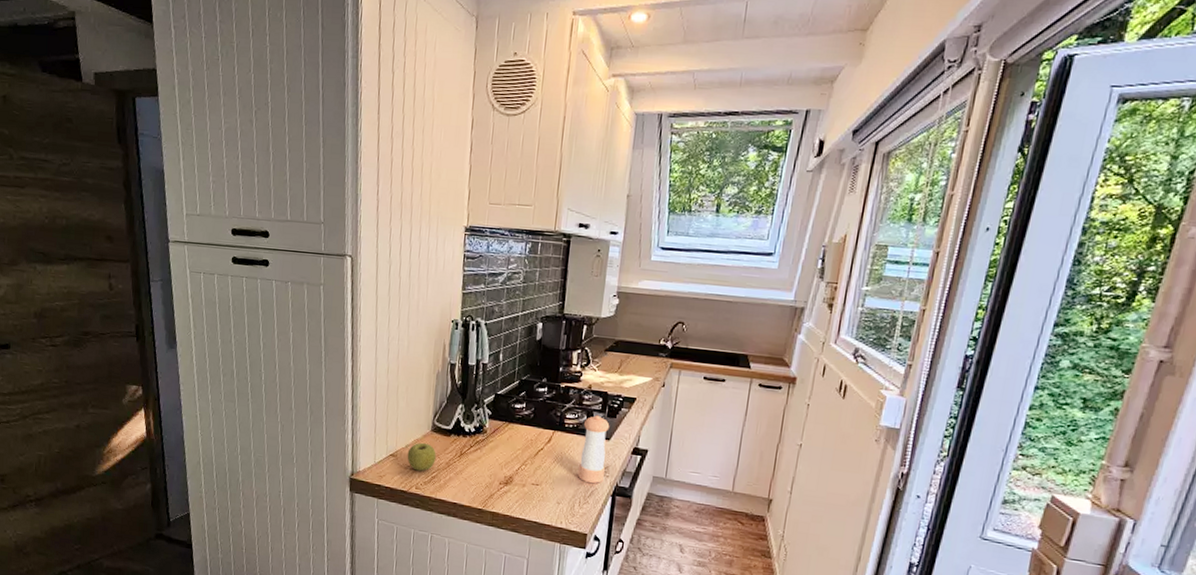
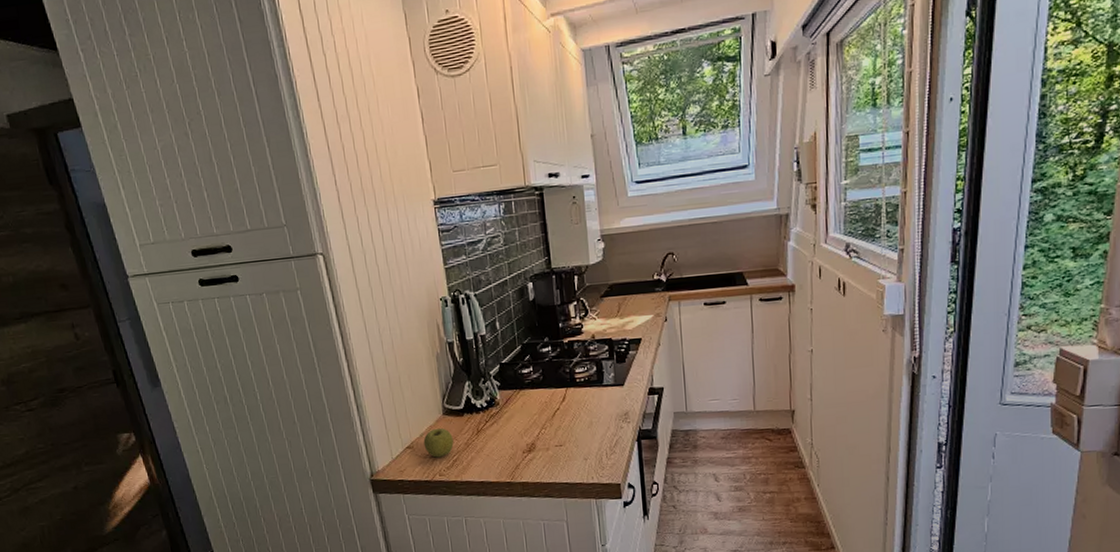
pepper shaker: present [578,414,610,484] -> none [595,363,625,433]

